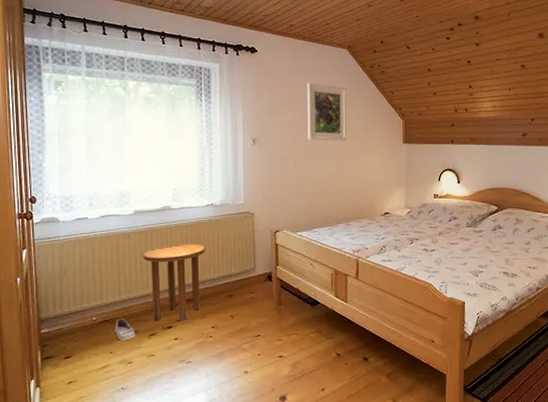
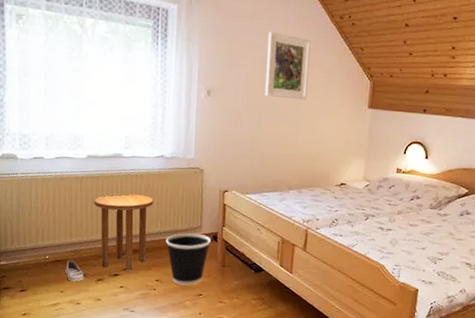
wastebasket: none [219,276,265,328] -> present [165,233,211,286]

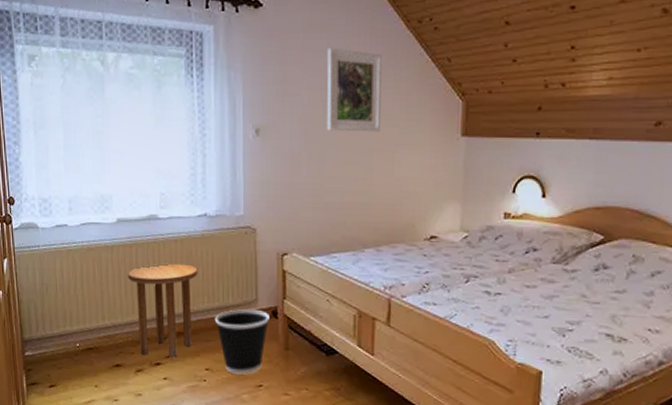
shoe: present [65,260,85,282] -> none [99,348,122,374]

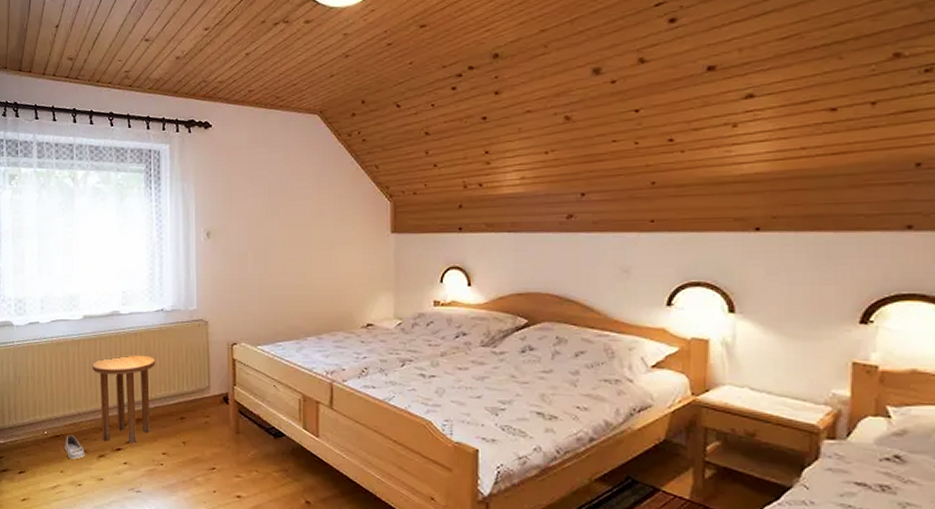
shoe: none [99,348,122,374] -> present [65,435,85,460]
wastebasket: present [214,309,269,375] -> none [170,396,221,458]
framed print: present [326,47,382,132] -> none [268,159,318,232]

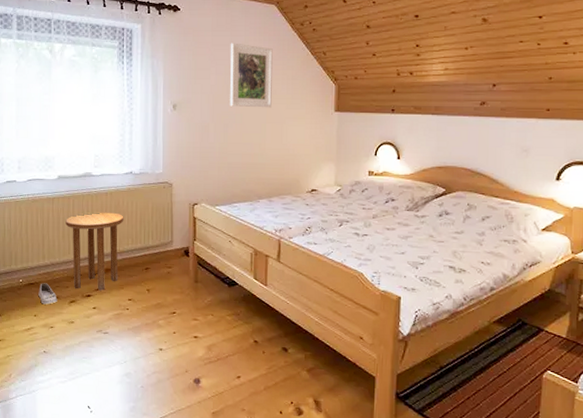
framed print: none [268,159,318,232] -> present [230,43,273,108]

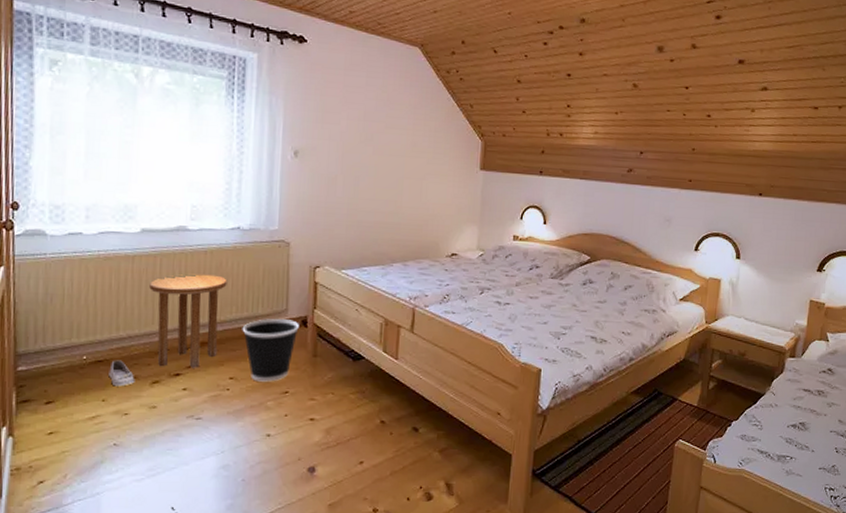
wastebasket: none [137,249,182,304] -> present [242,319,299,382]
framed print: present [230,43,273,108] -> none [362,85,414,162]

